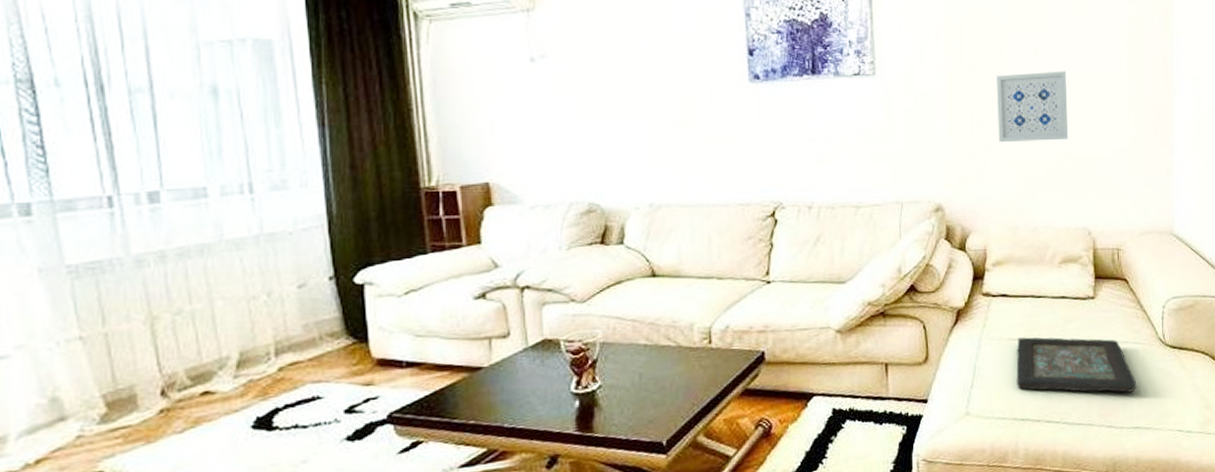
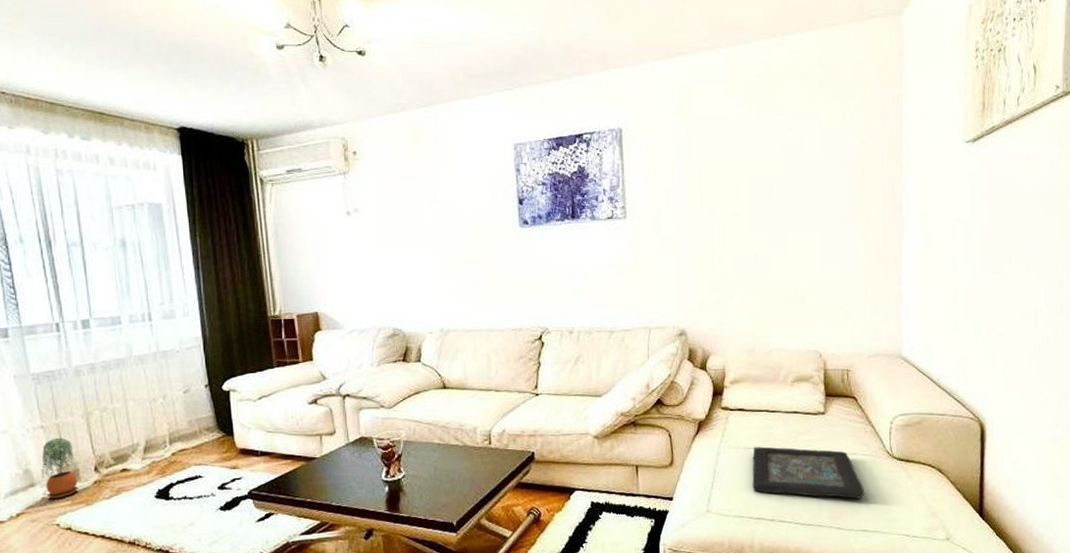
potted plant: none [78,351,136,436] -> present [42,437,79,499]
wall art: present [997,71,1069,143] -> none [734,210,801,275]

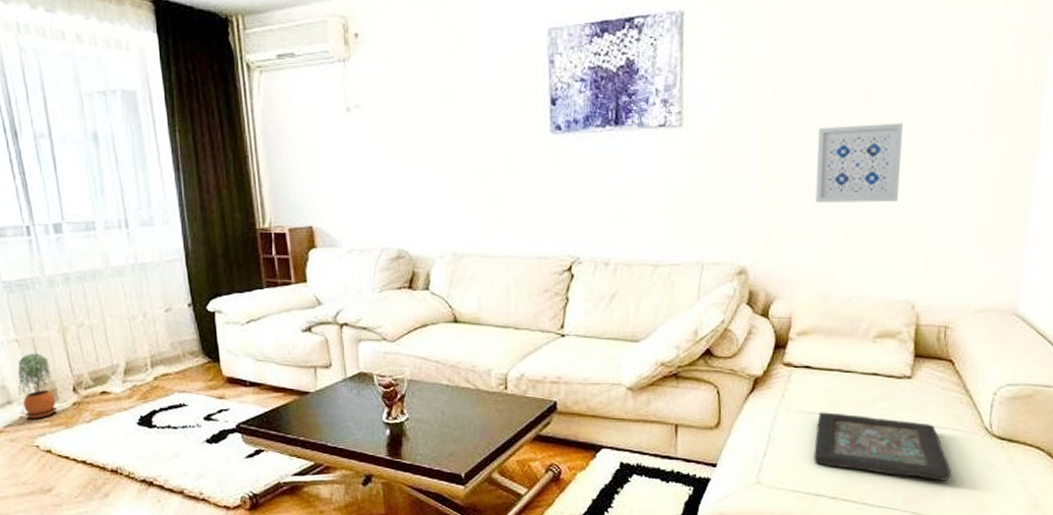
wall art: none [734,210,801,275] -> present [815,123,904,204]

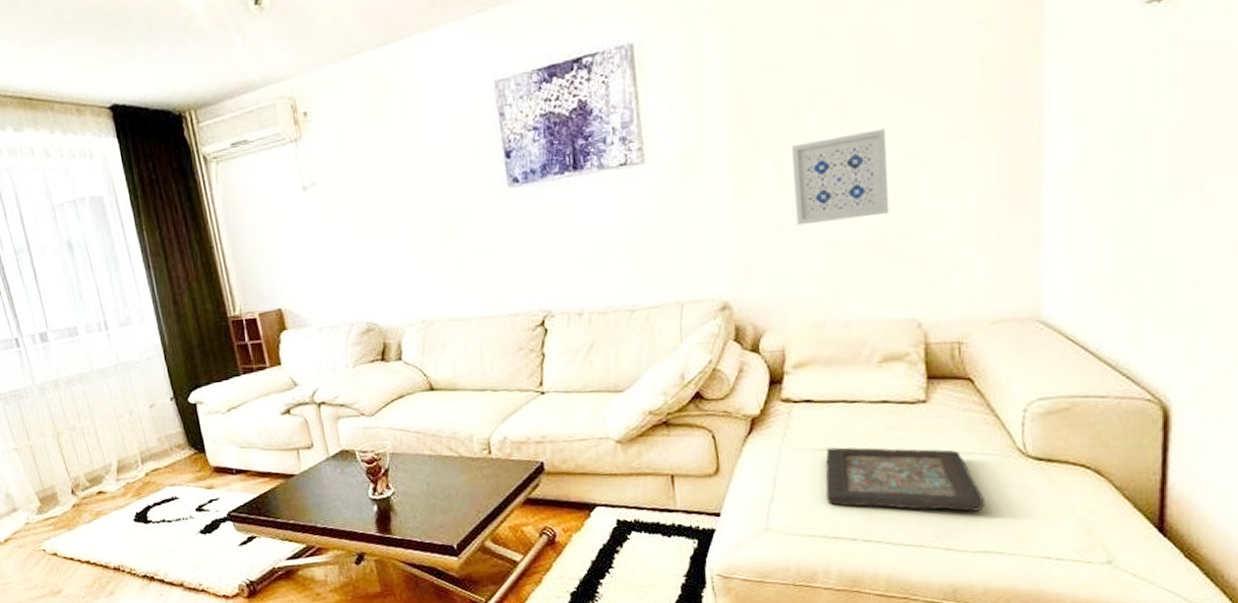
potted plant: present [18,353,58,419] -> none [20,460,59,524]

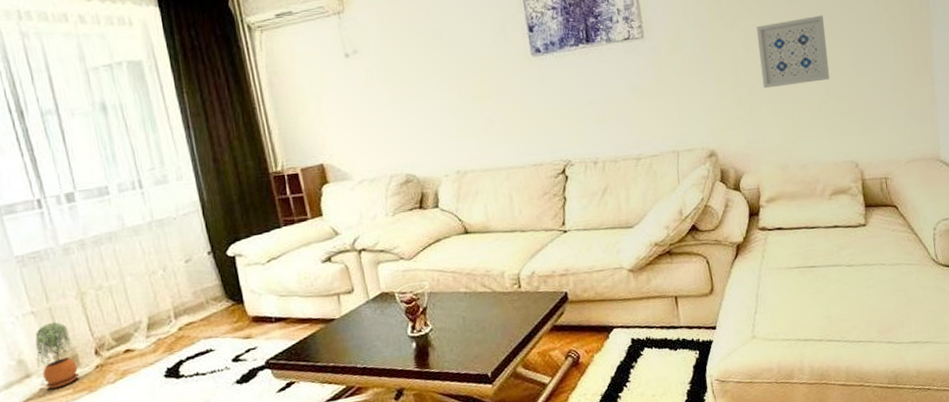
potted plant: none [20,460,59,524] -> present [35,322,80,389]
decorative tray: present [825,447,986,512] -> none [795,262,913,313]

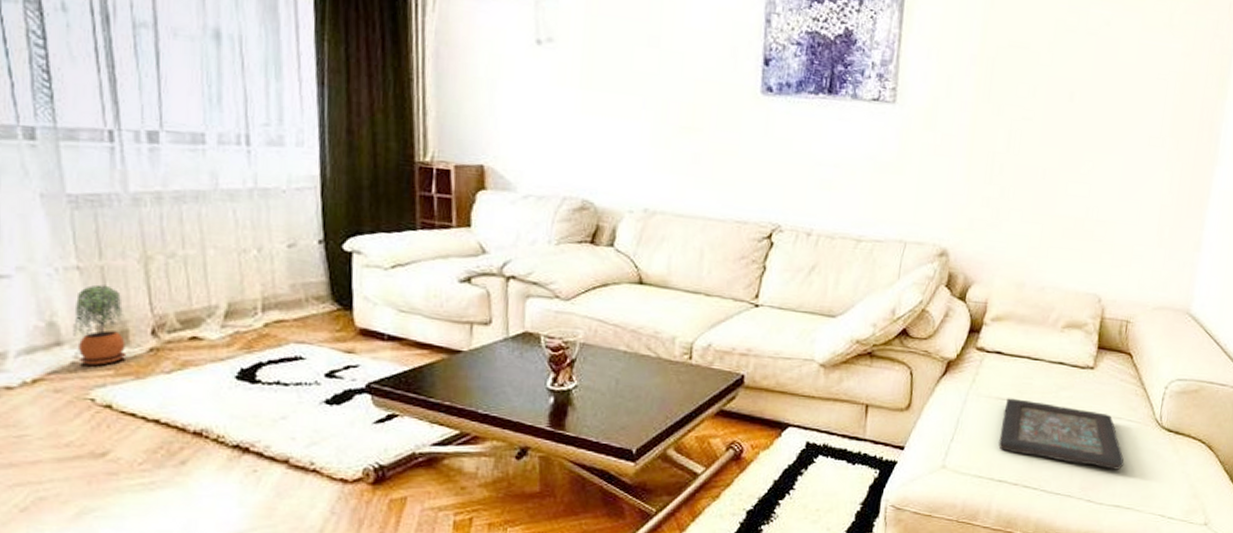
wall art: present [757,15,830,89] -> none [1017,119,1102,198]
decorative tray: none [795,262,913,313] -> present [998,398,1124,470]

